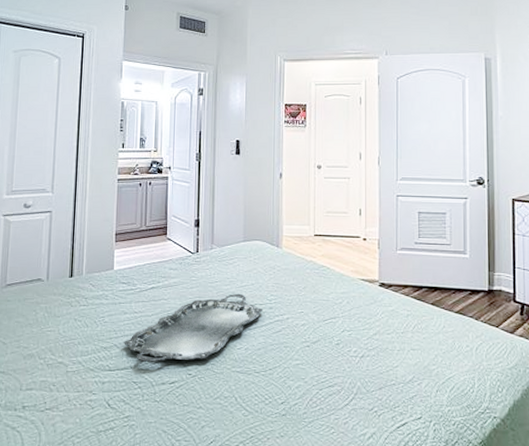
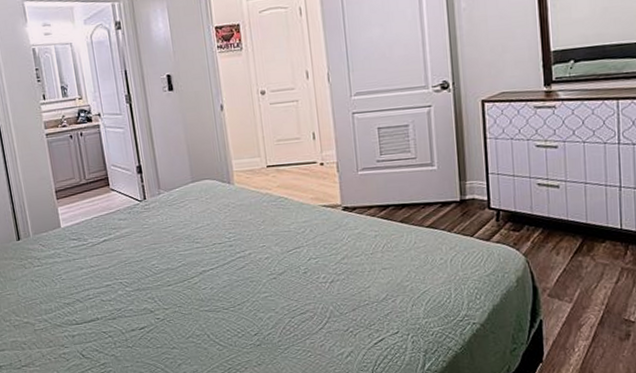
serving tray: present [124,293,262,362] -> none [85,235,223,312]

